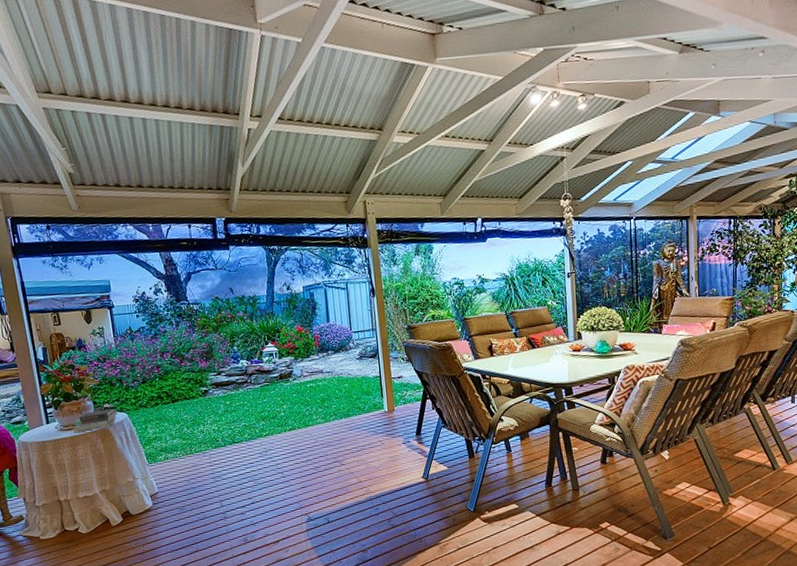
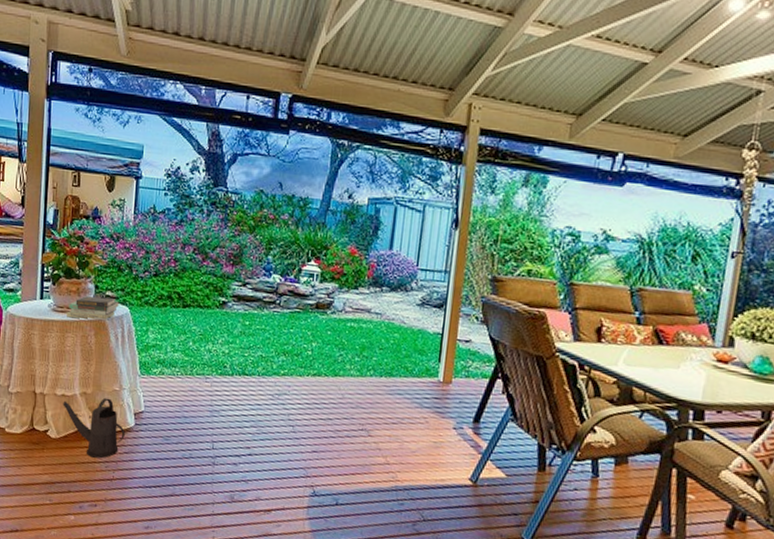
watering can: none [86,489,147,540] -> present [63,397,125,459]

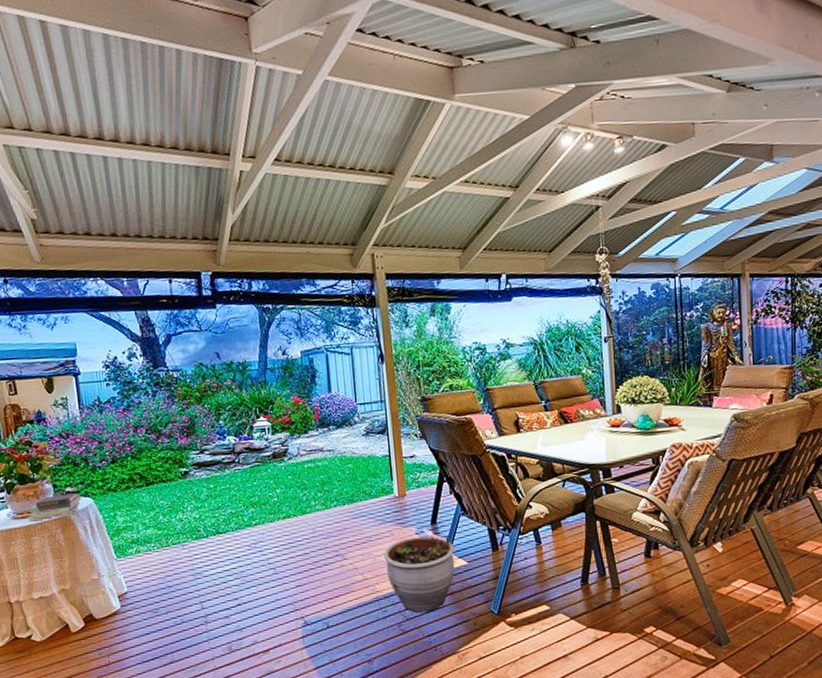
watering can: present [63,397,125,459] -> none [42,588,113,649]
planter pot: none [412,430,494,519] -> present [384,535,455,613]

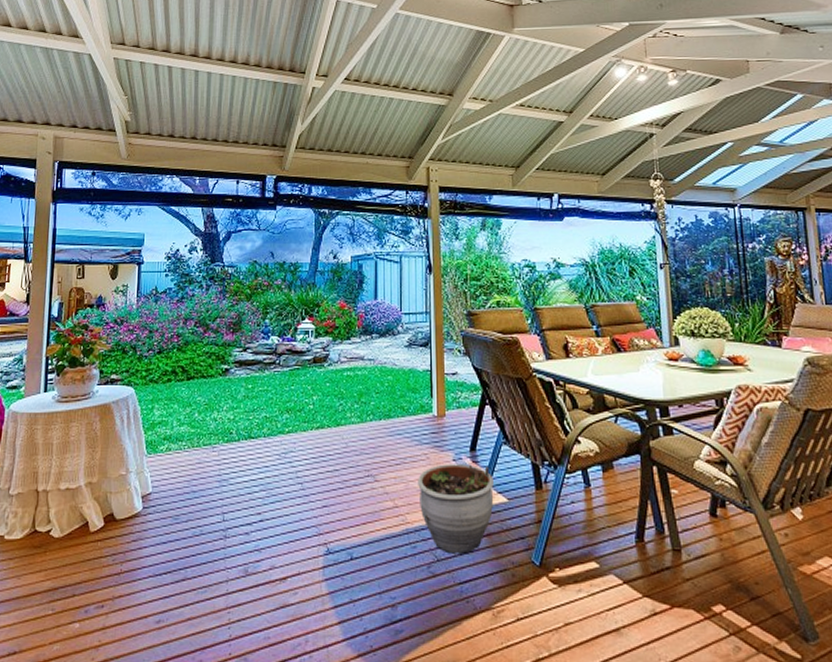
books: present [27,493,82,522] -> none [70,381,124,407]

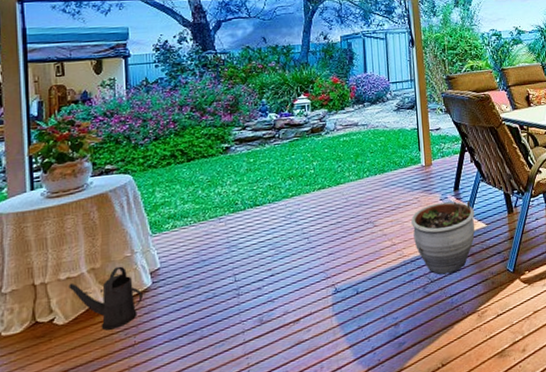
watering can: none [67,484,133,552] -> present [69,266,143,331]

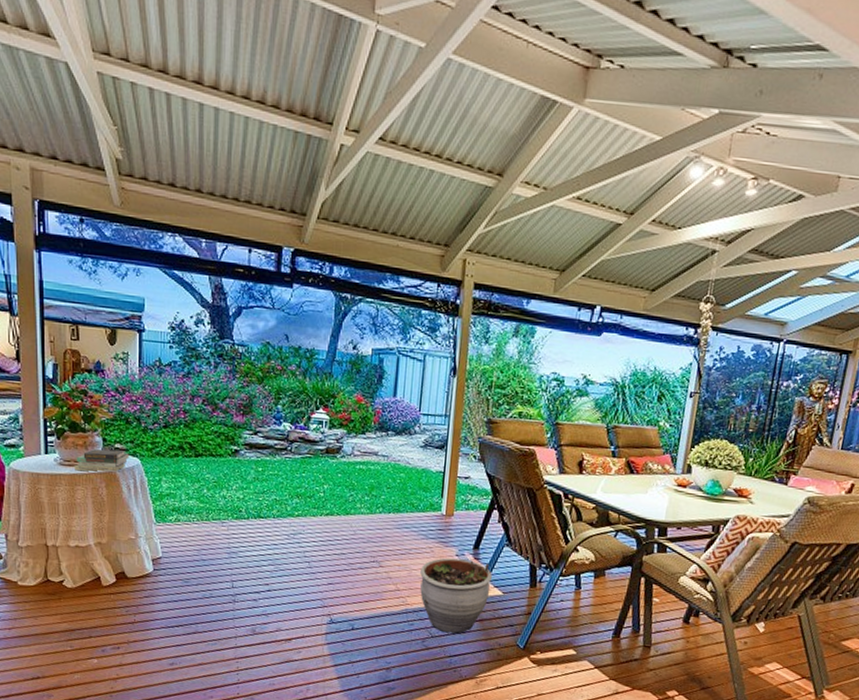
books: none [62,170,121,201] -> present [73,449,129,472]
watering can: present [69,266,143,331] -> none [77,546,144,604]

